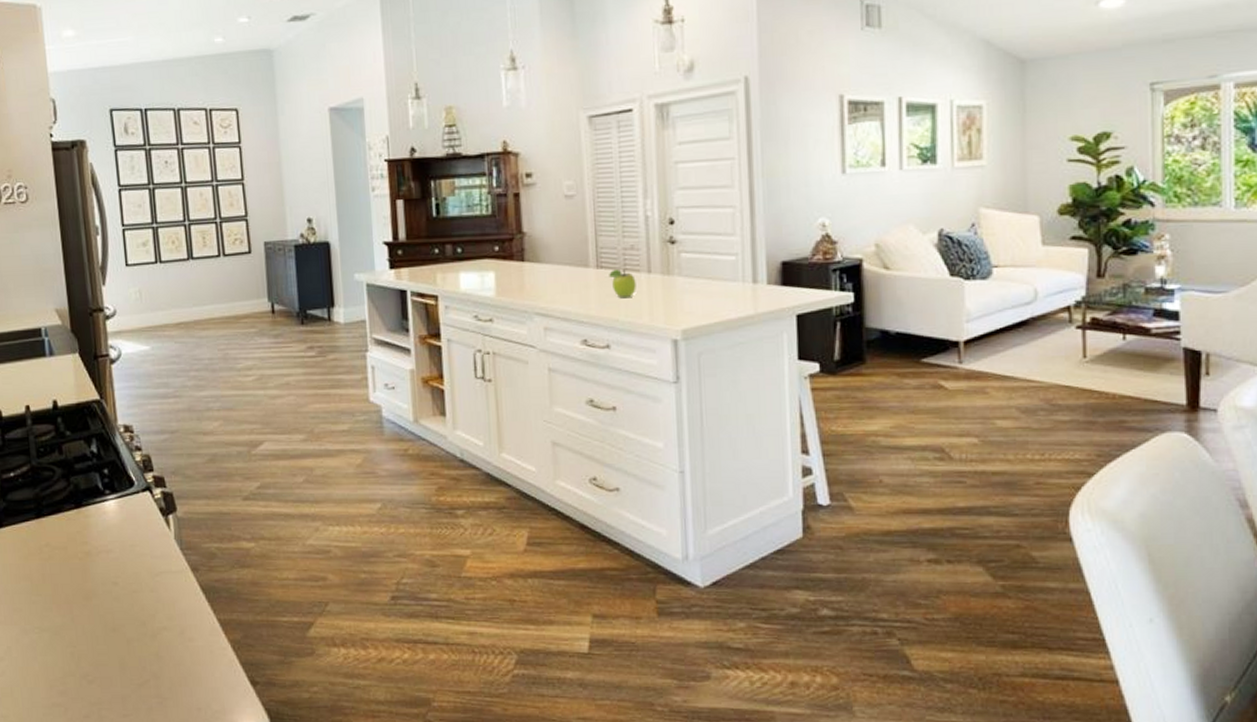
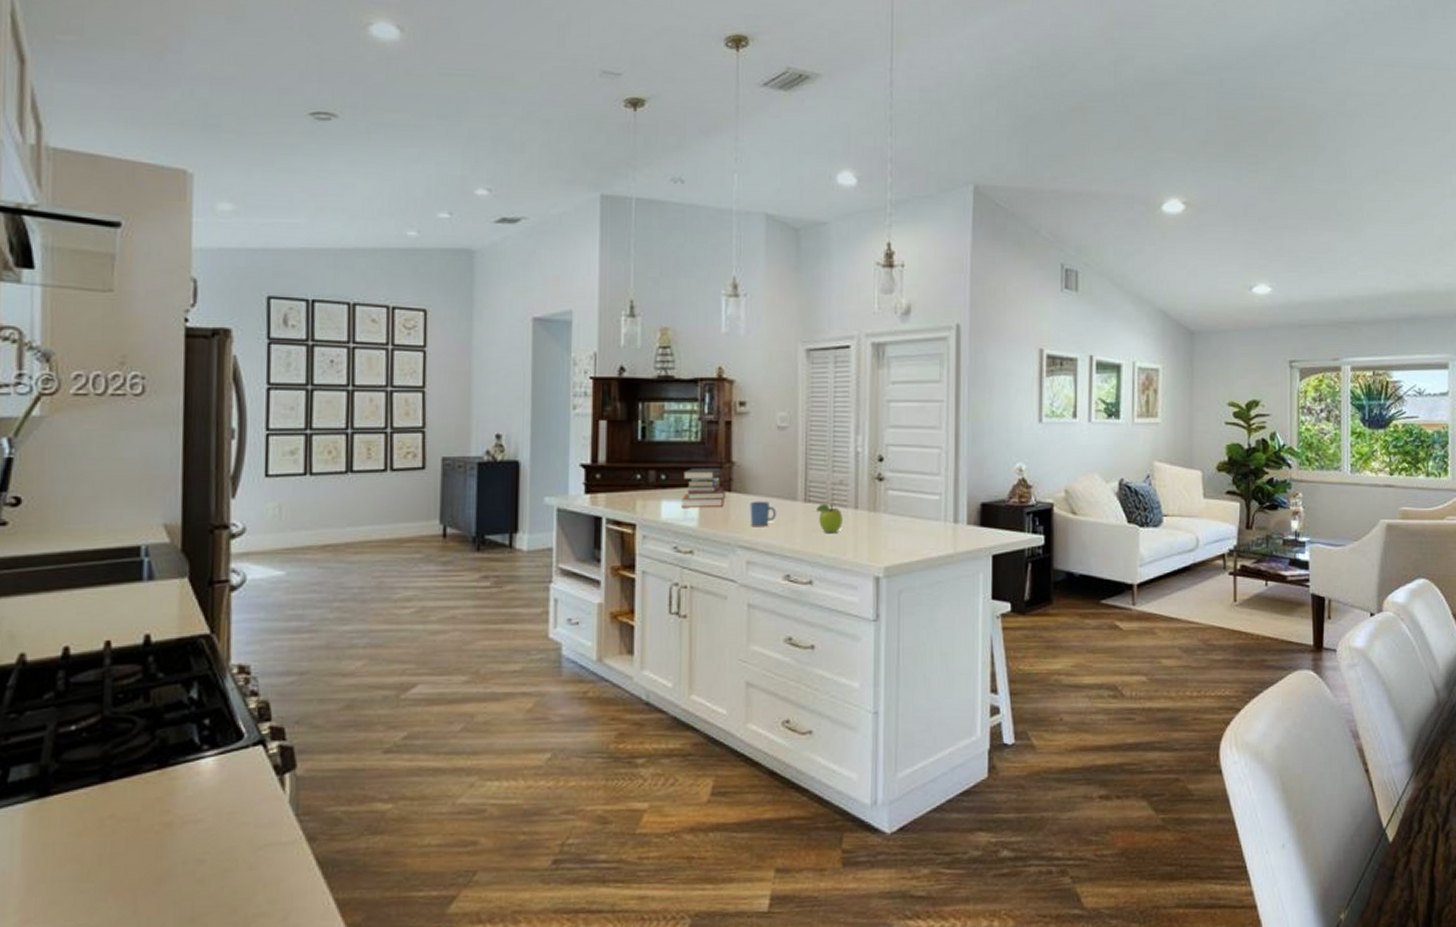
books: none [478,239,520,278] -> present [682,468,726,507]
mug: none [543,269,570,295] -> present [750,501,777,527]

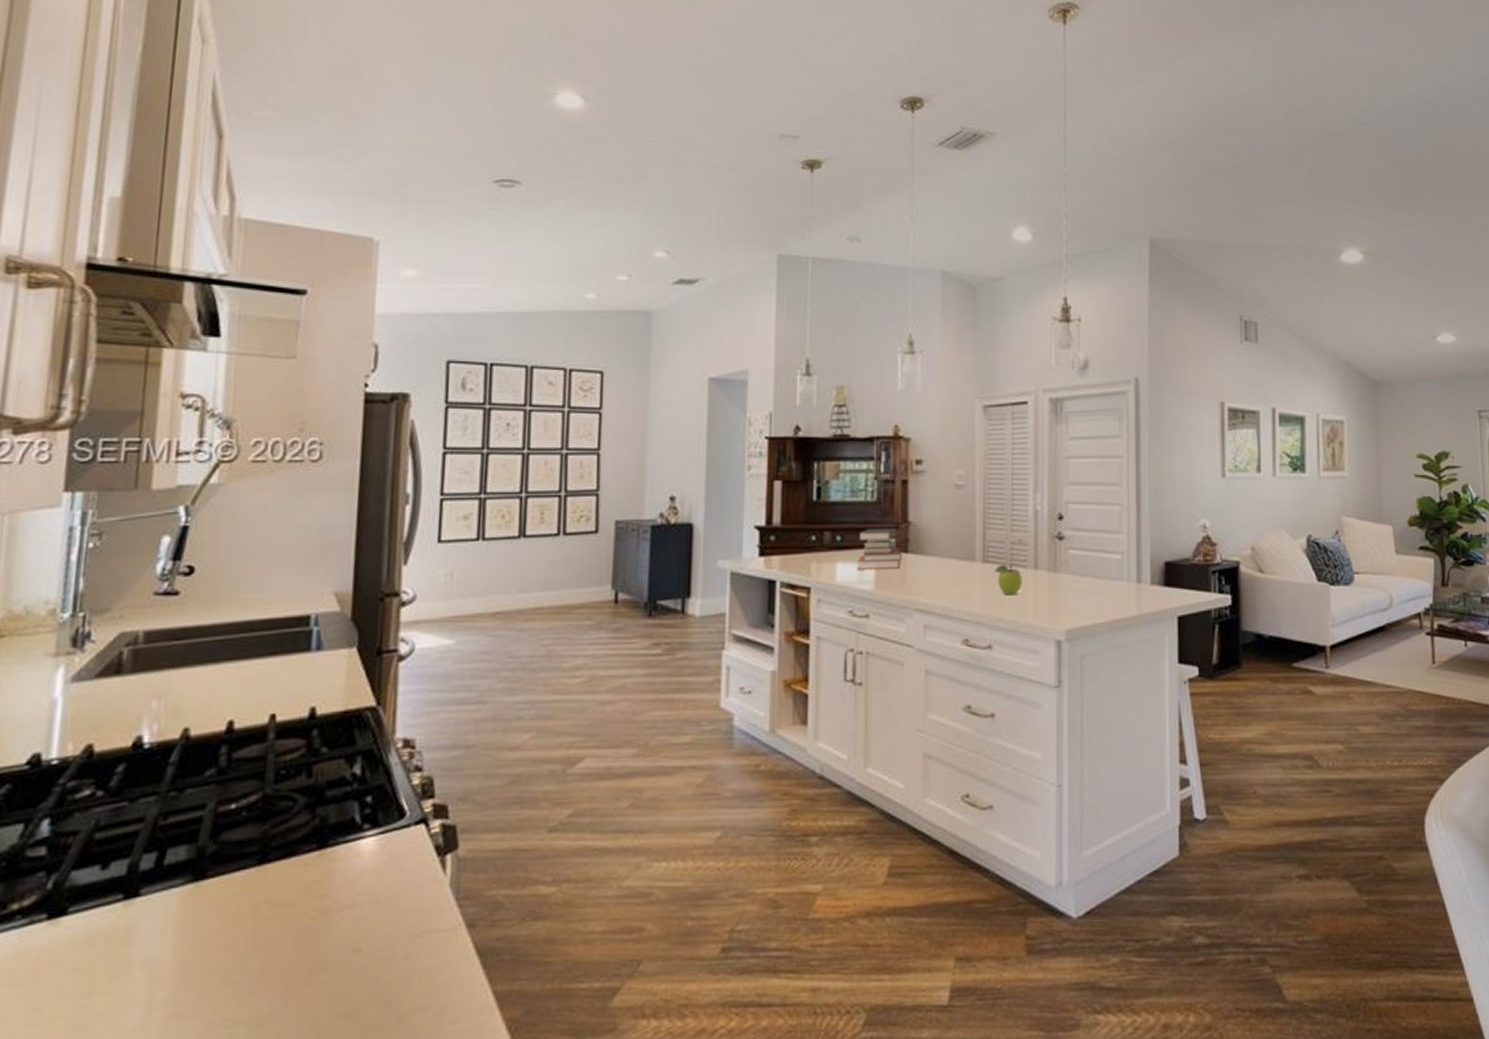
mug: present [750,501,777,527] -> none [927,562,954,590]

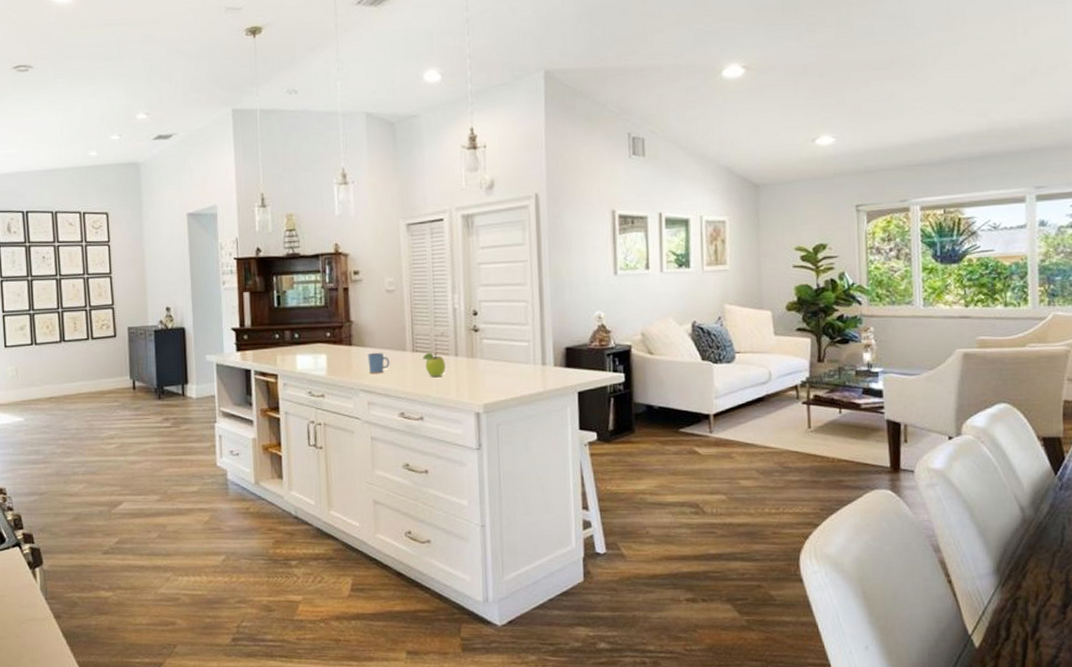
books: present [857,529,902,569] -> none [312,327,348,360]
mug: none [927,562,954,590] -> present [367,352,390,374]

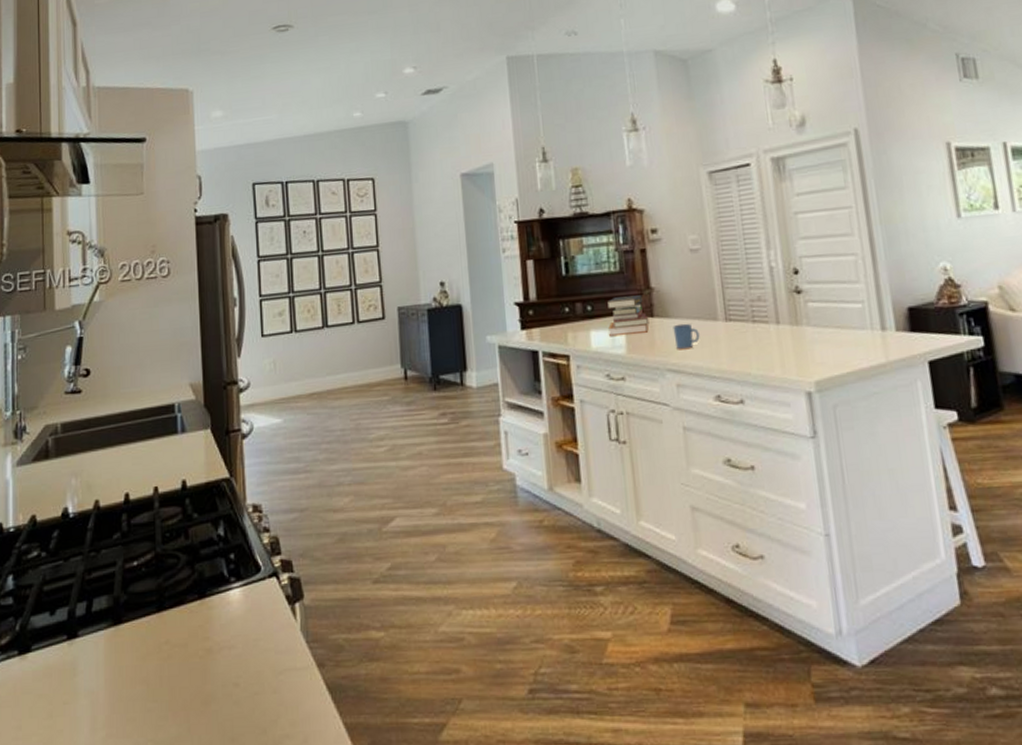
books: none [312,327,348,360] -> present [607,295,650,336]
fruit: present [423,352,446,377] -> none [738,321,766,350]

